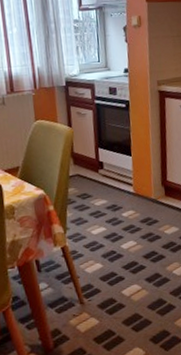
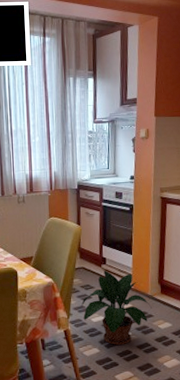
potted plant: none [79,175,156,258] -> present [81,270,152,345]

